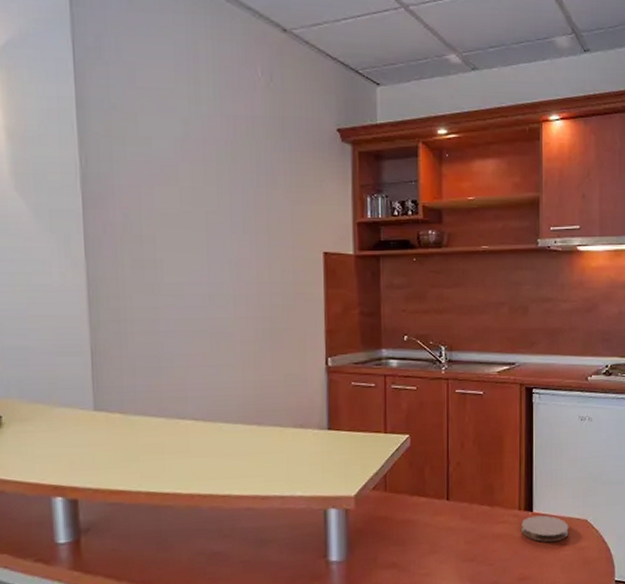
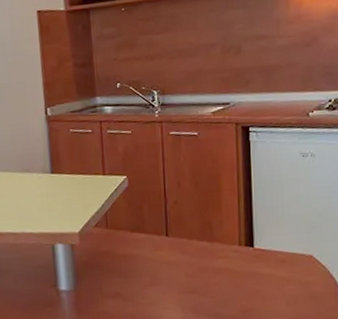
coaster: present [521,515,569,542] -> none [242,250,293,277]

